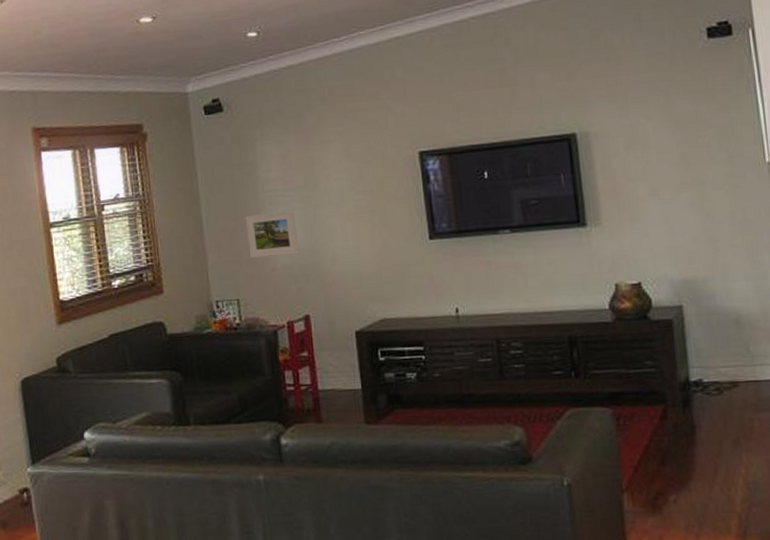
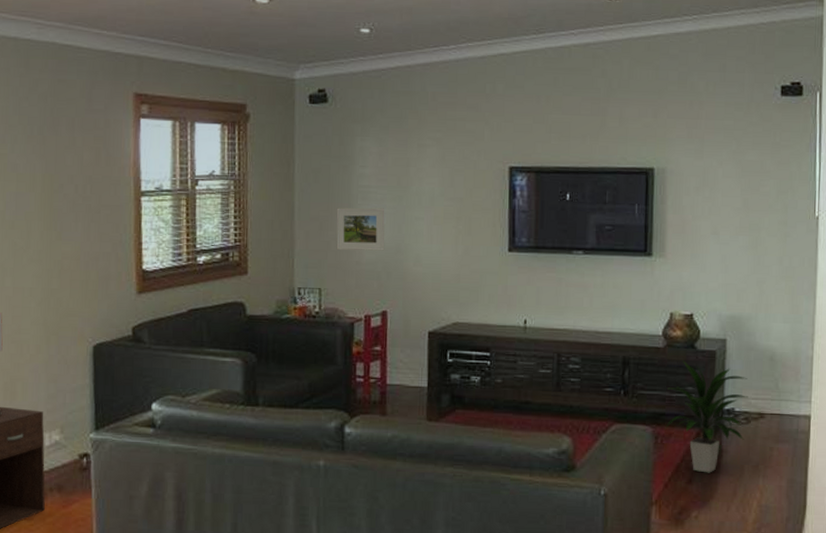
indoor plant: none [623,333,718,453] -> present [665,360,748,473]

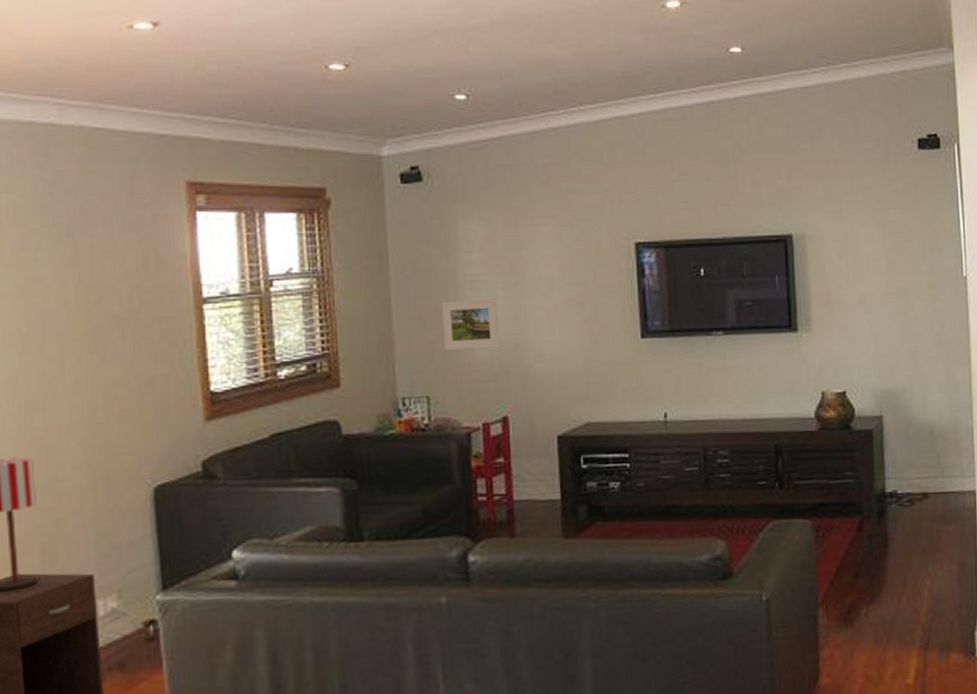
indoor plant: present [665,360,748,473] -> none [825,443,910,565]

